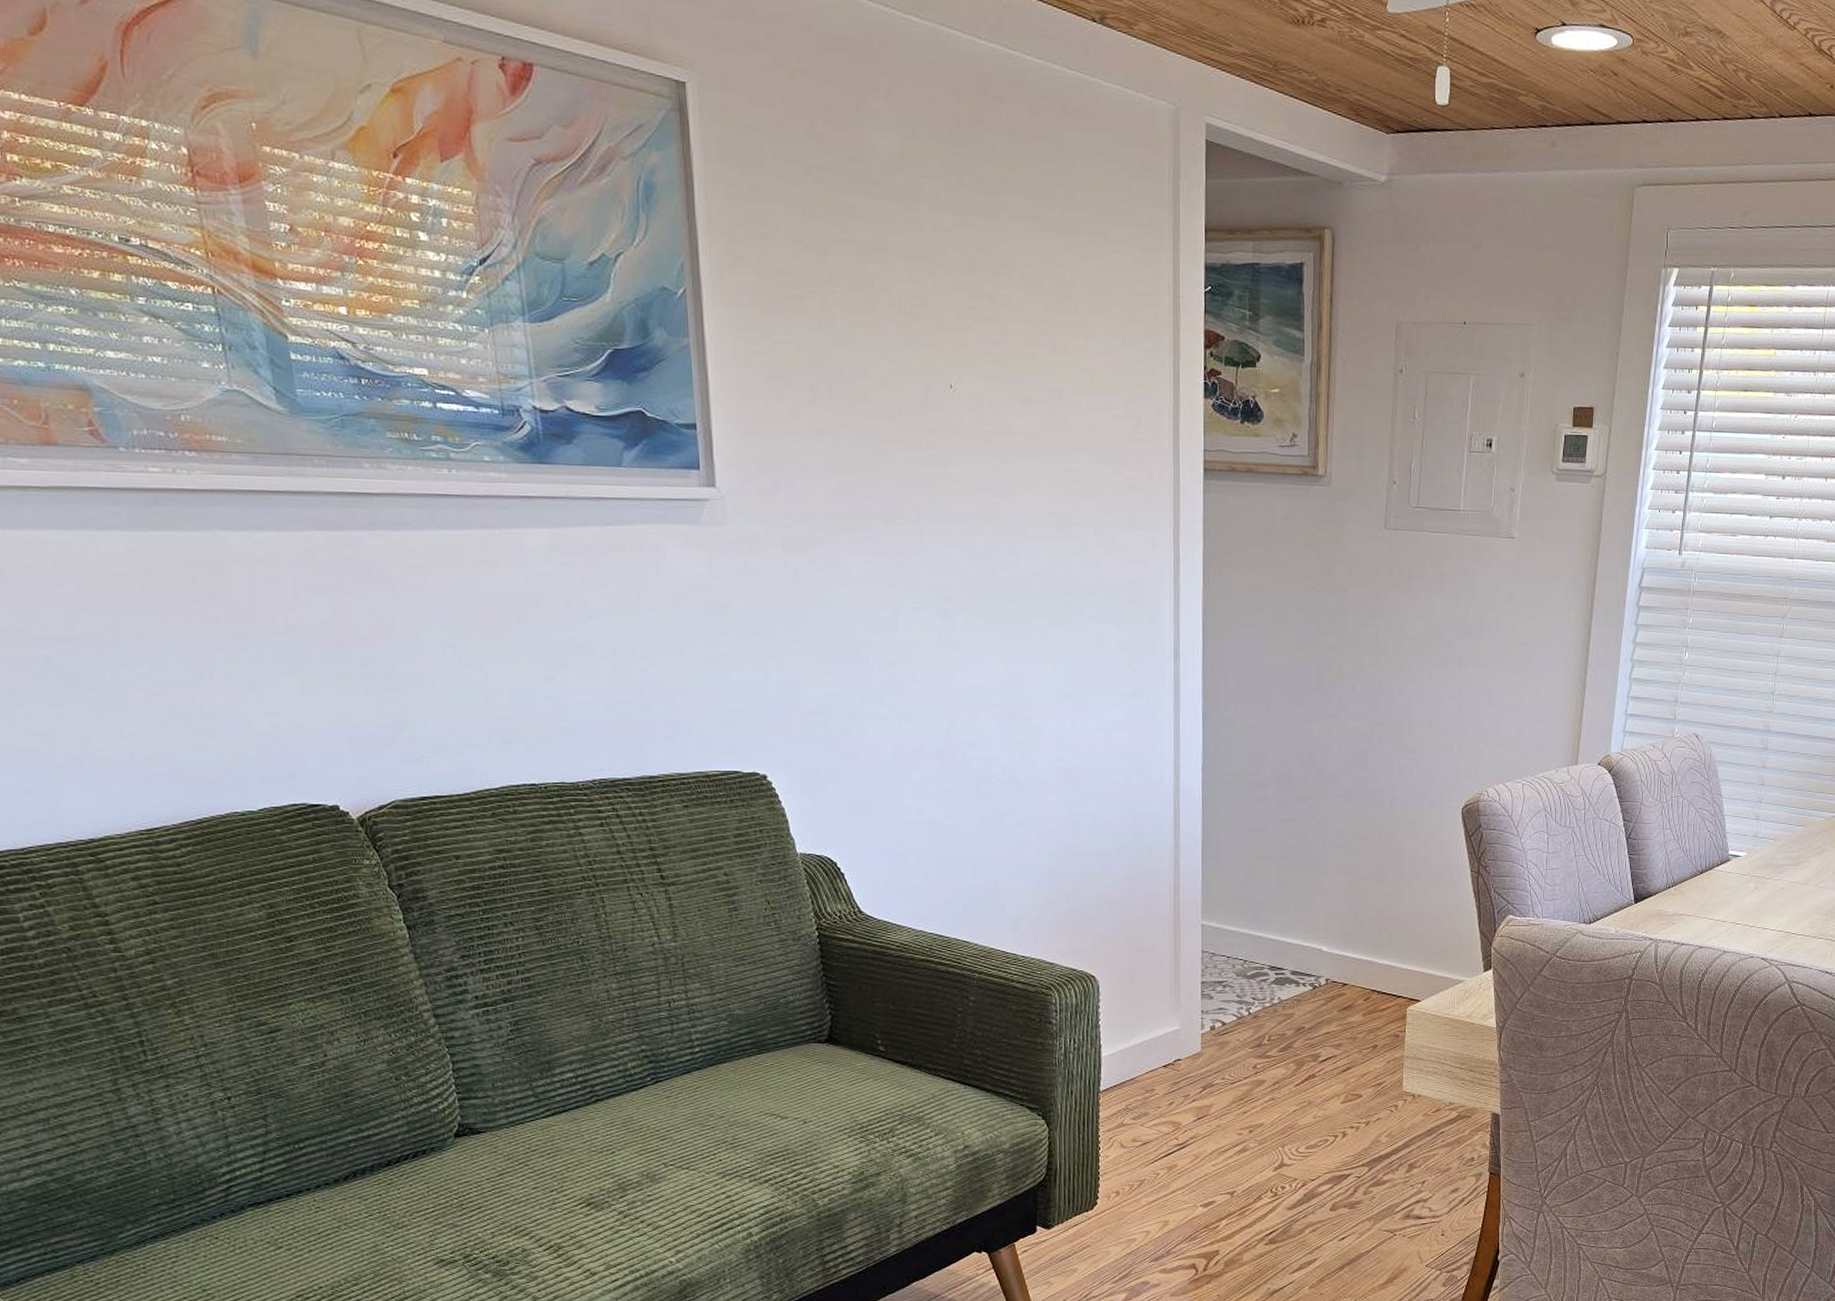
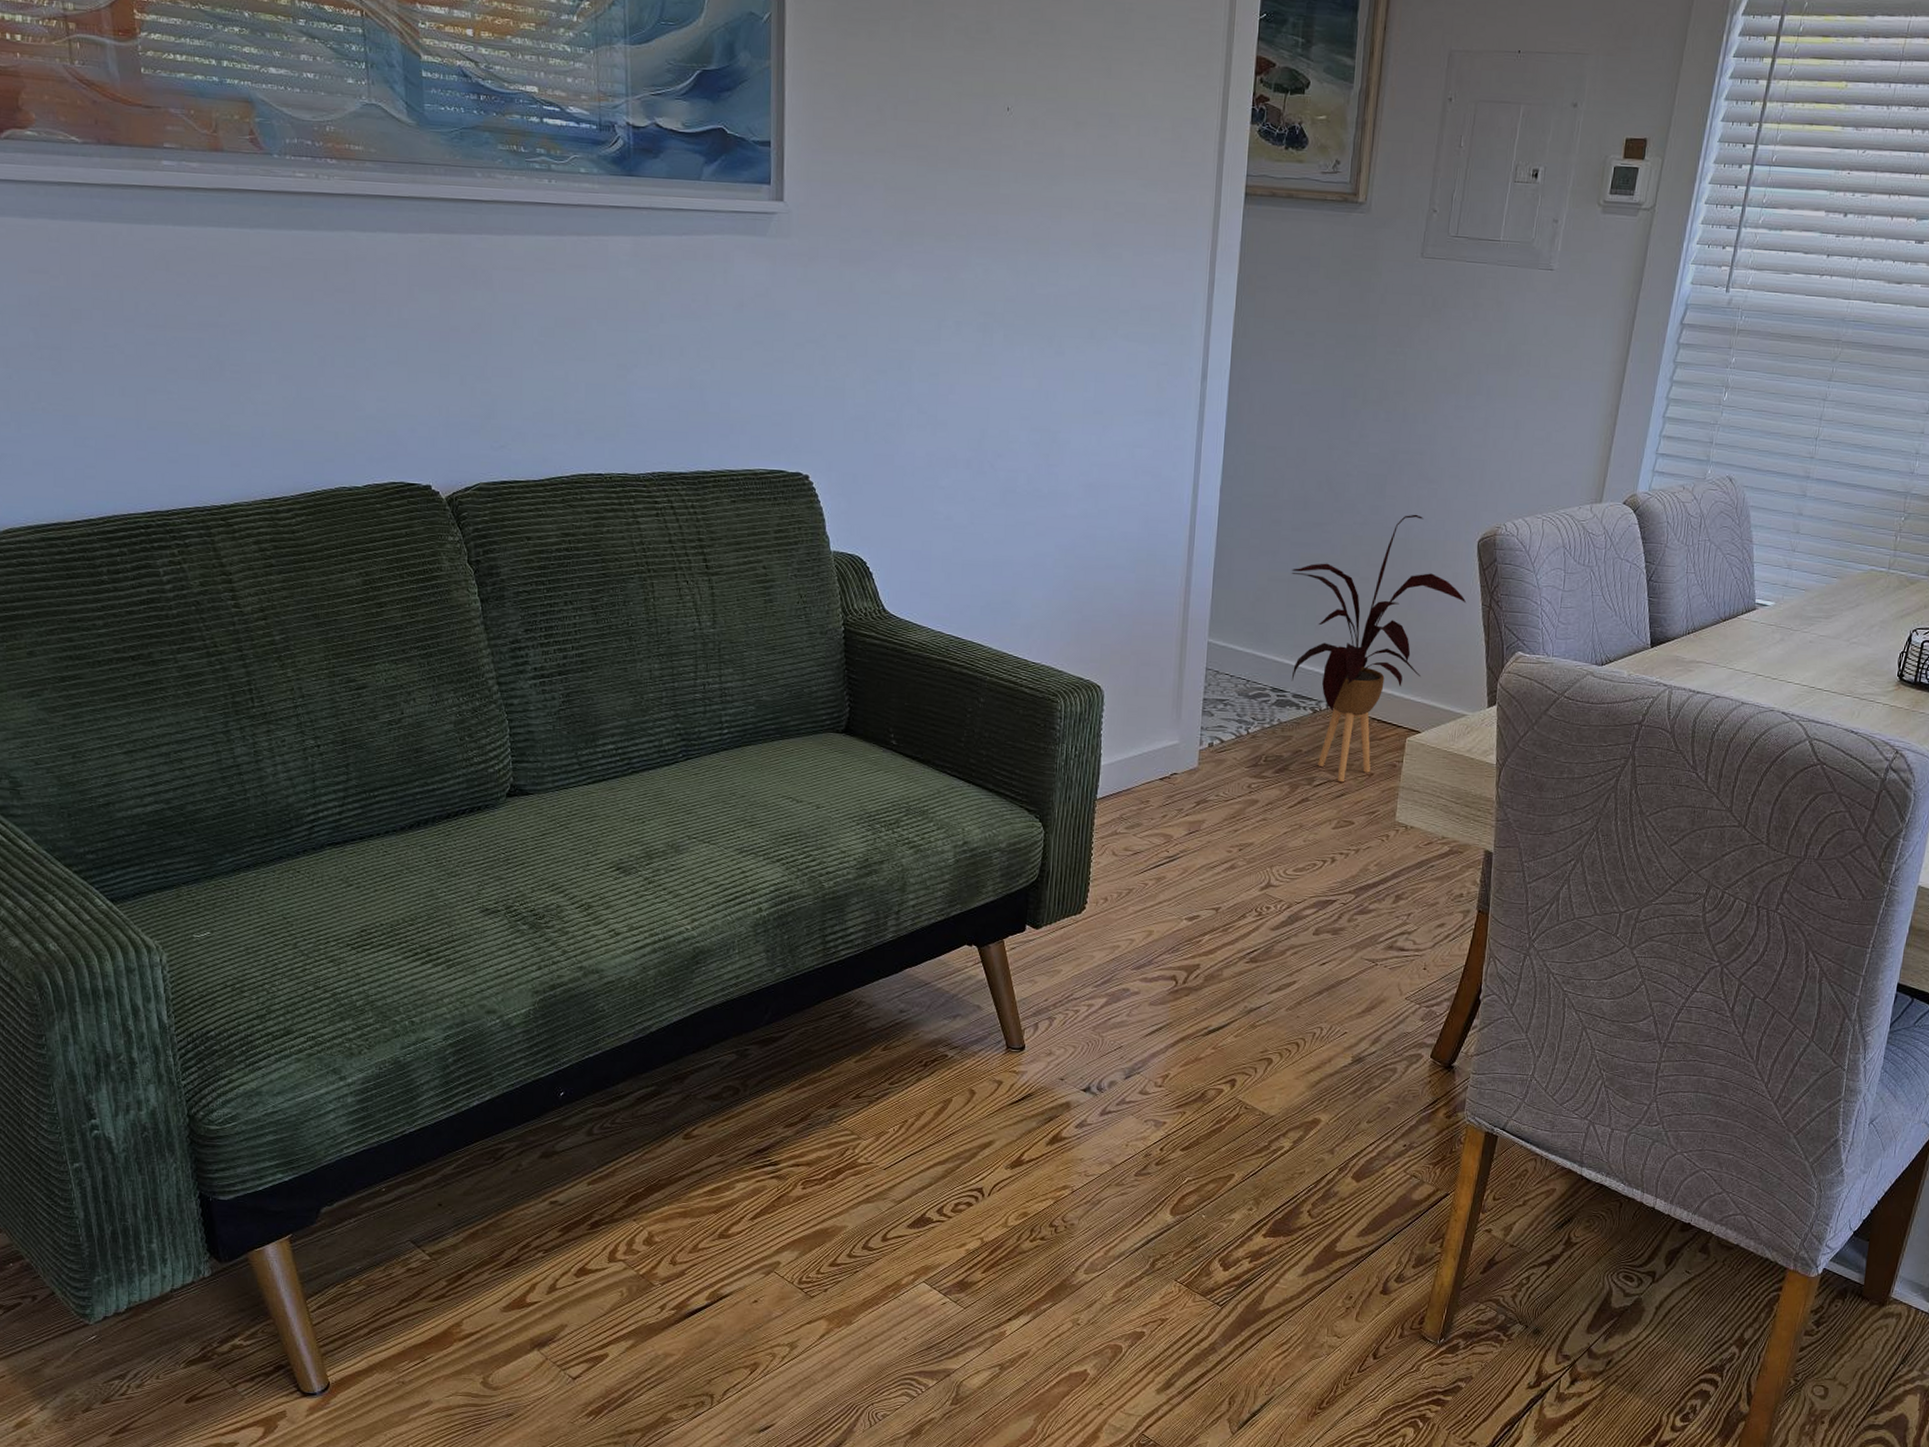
house plant: none [1280,784,1455,1055] -> present [1291,514,1467,782]

